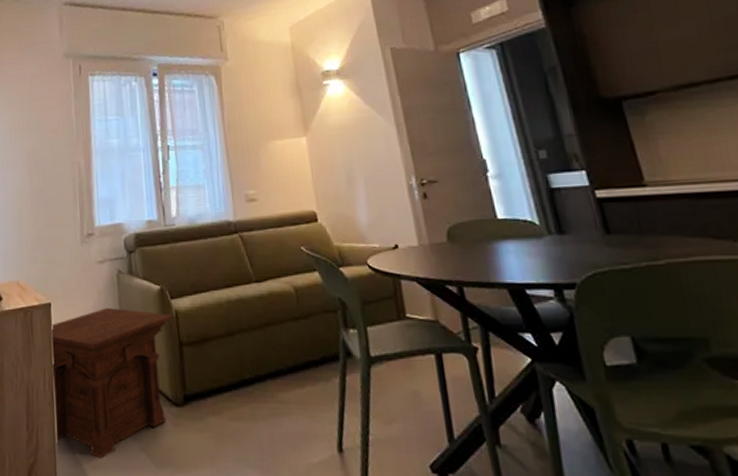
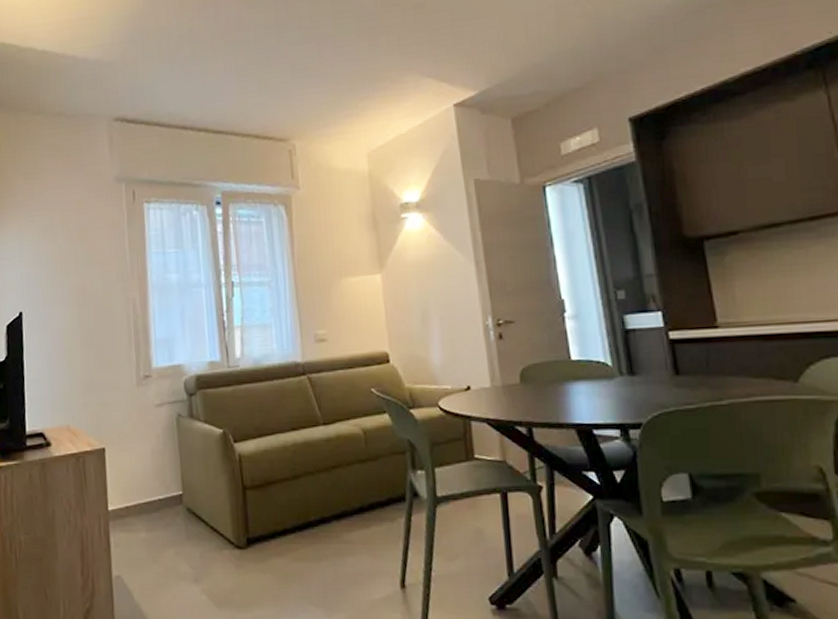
side table: present [50,307,173,459] -> none [105,452,236,602]

